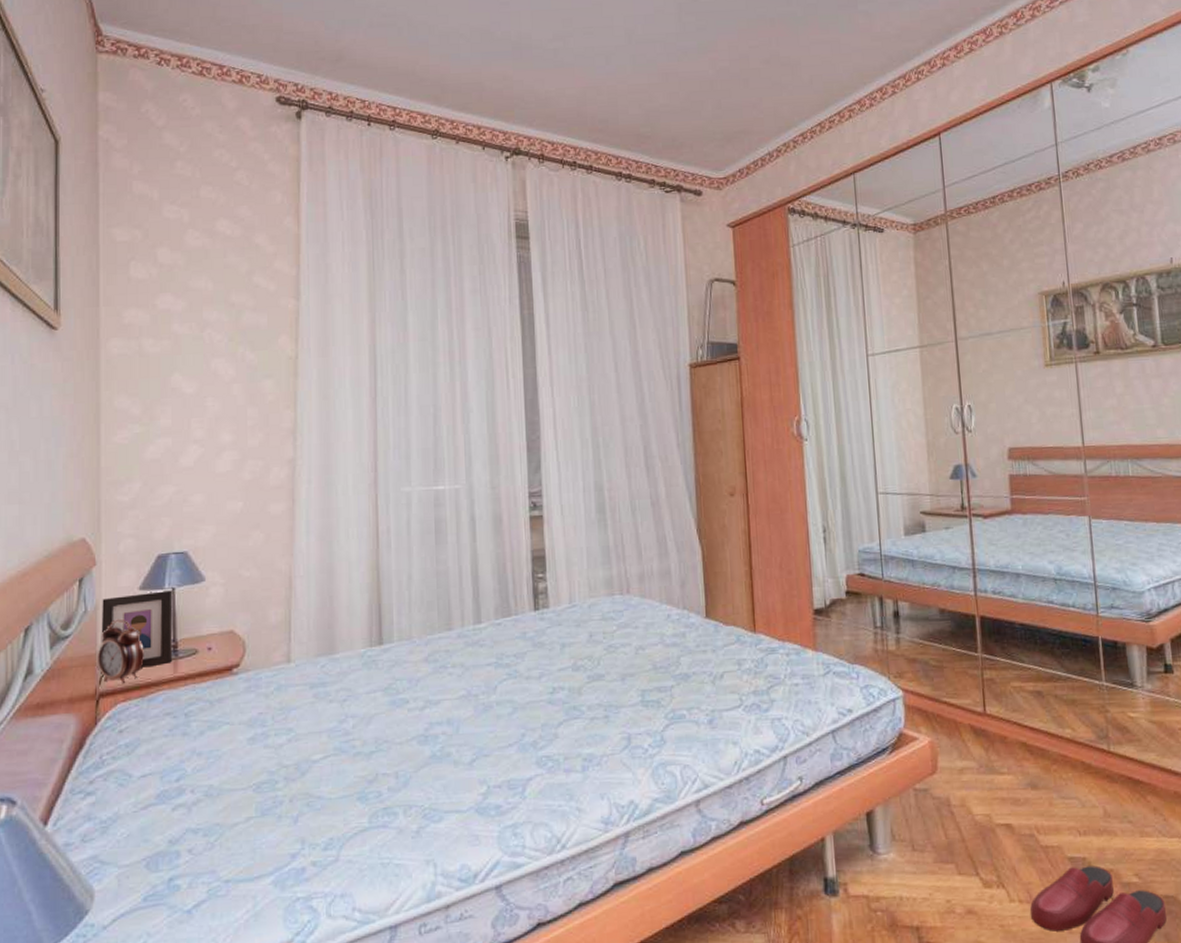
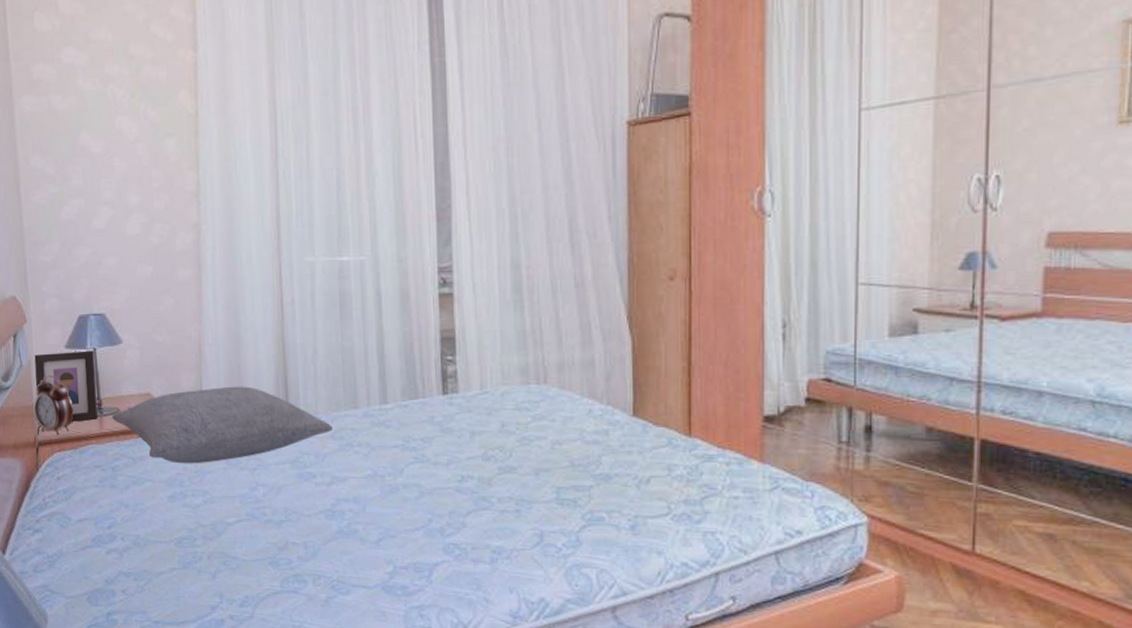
pillow: none [188,616,426,703] -> present [112,386,333,464]

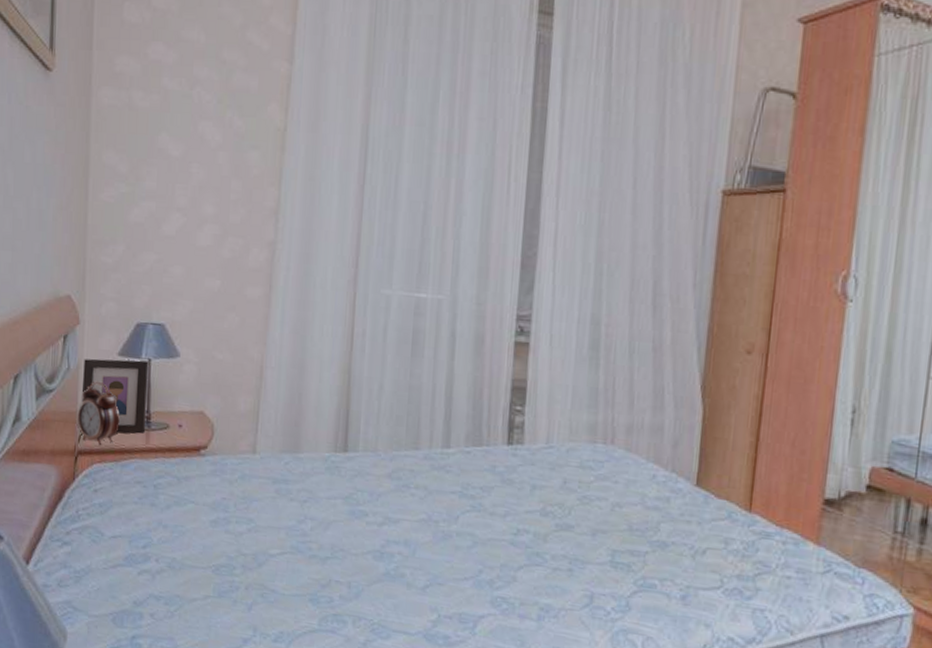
pillow: present [112,386,333,464] -> none [160,413,391,490]

